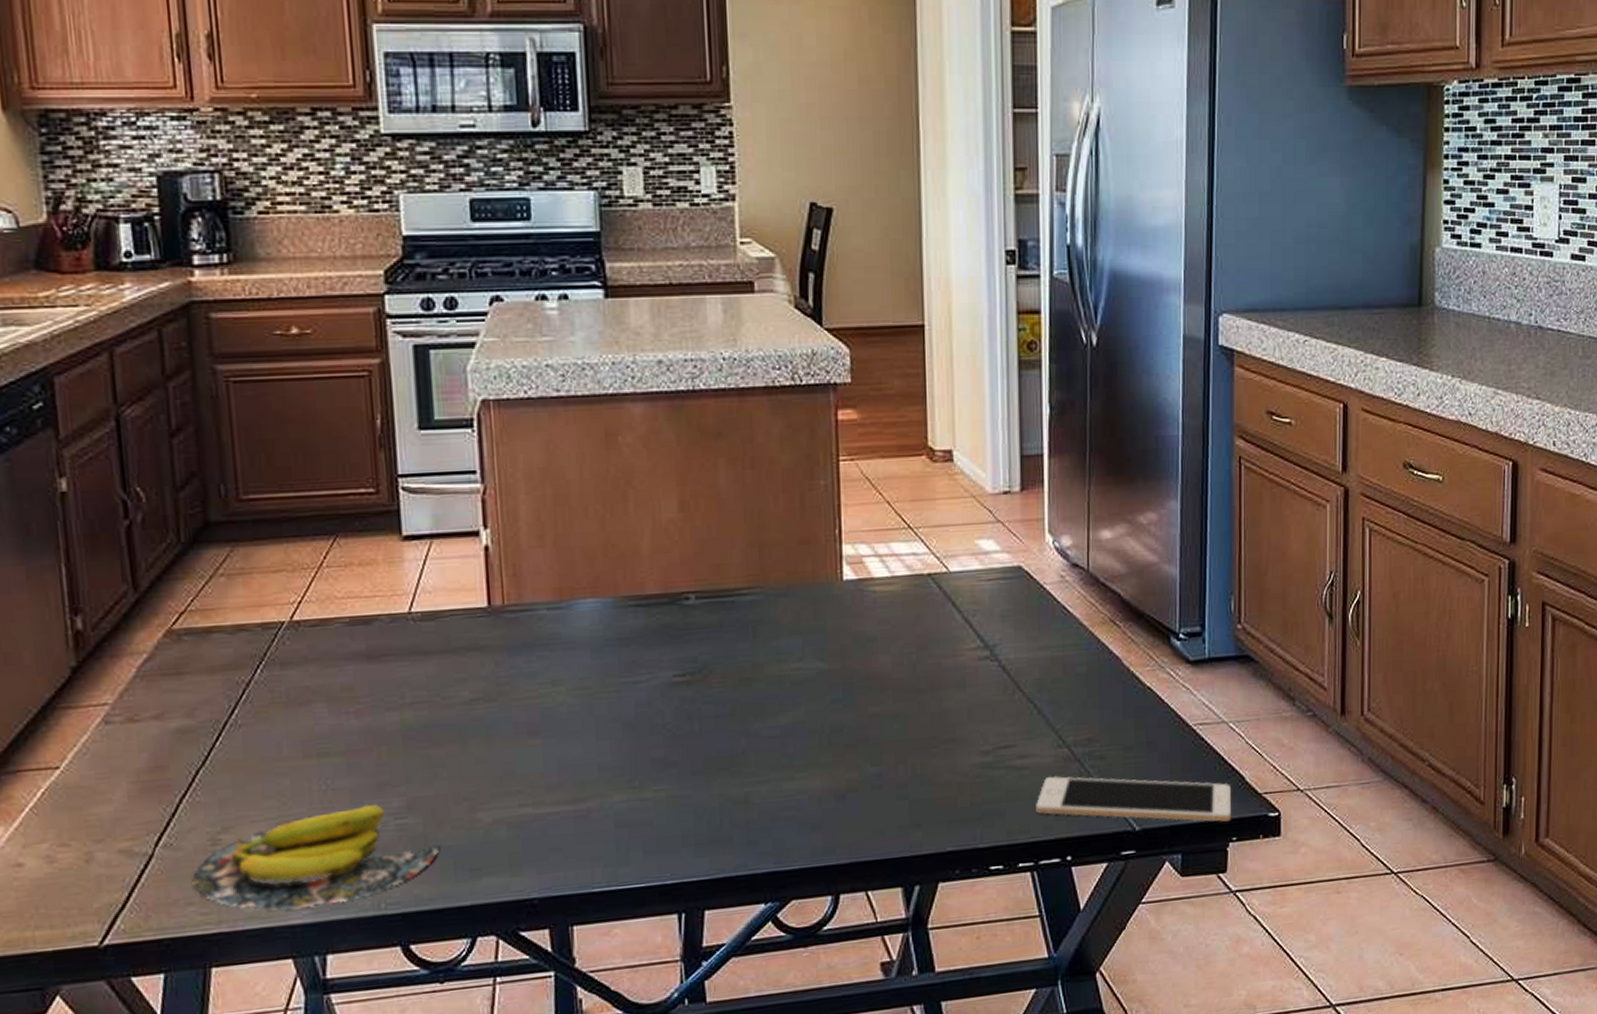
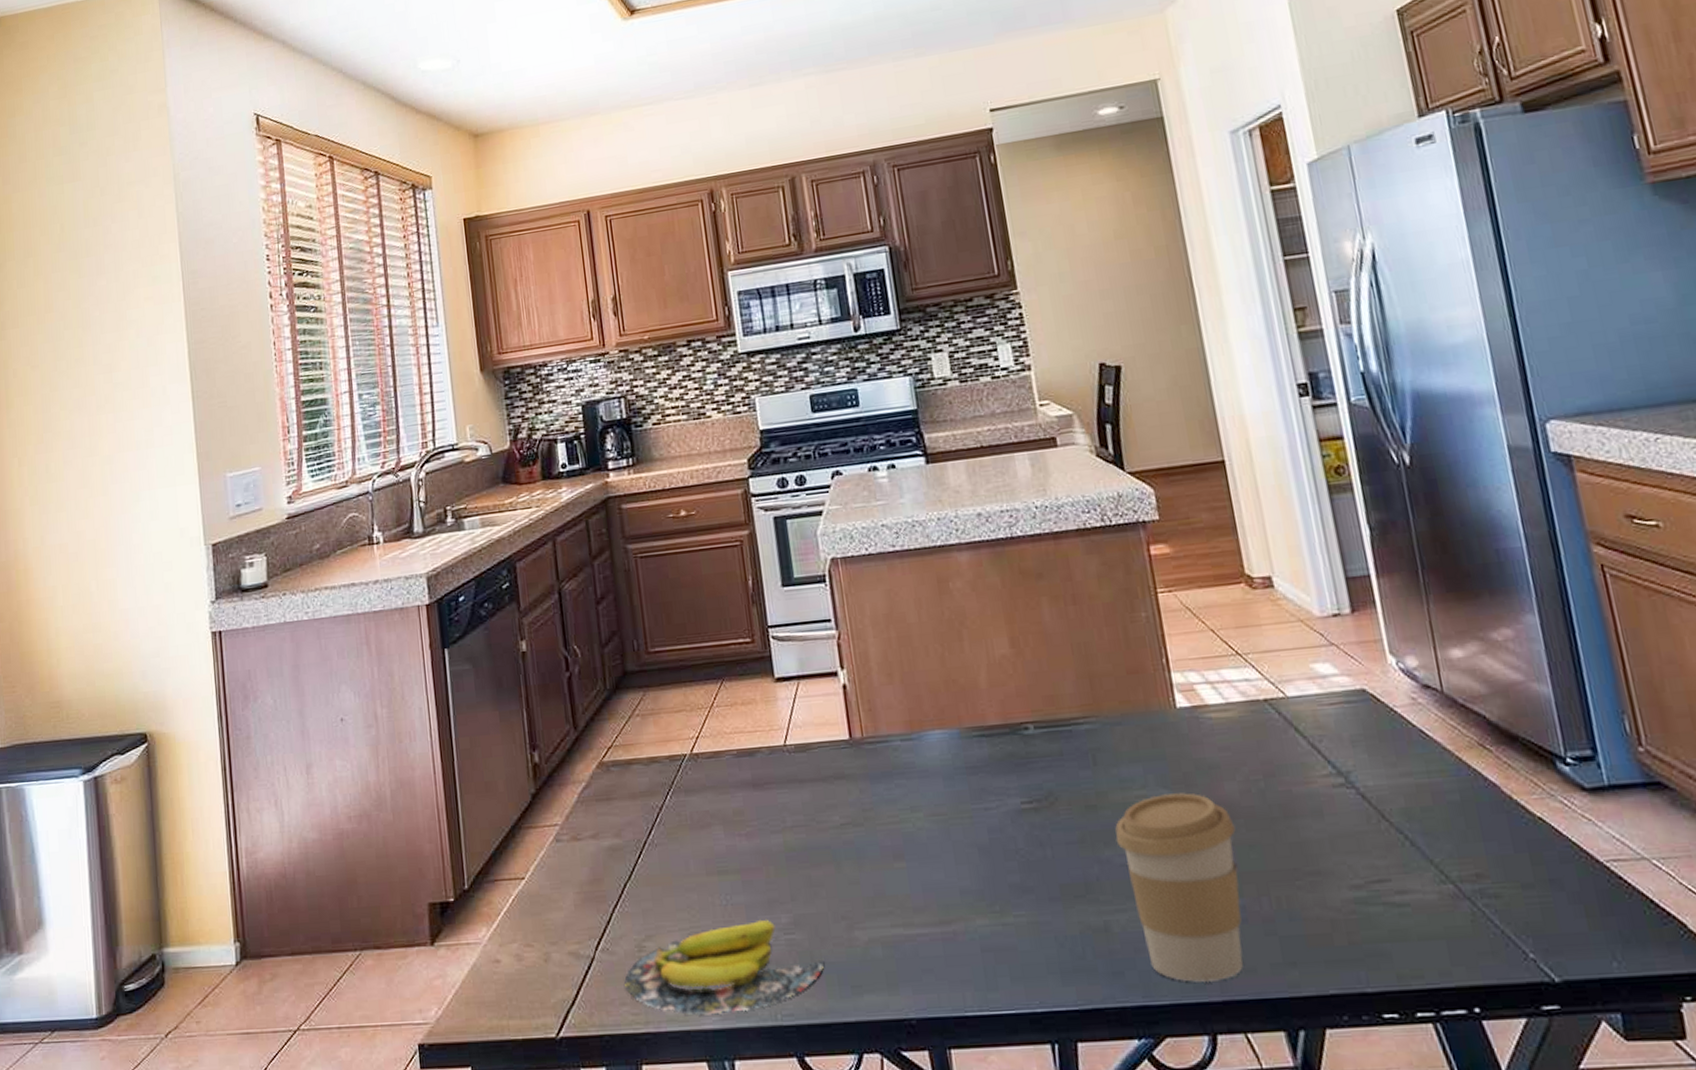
coffee cup: none [766,665,883,847] -> present [1115,793,1243,983]
cell phone: present [1036,775,1231,822] -> none [1425,914,1679,977]

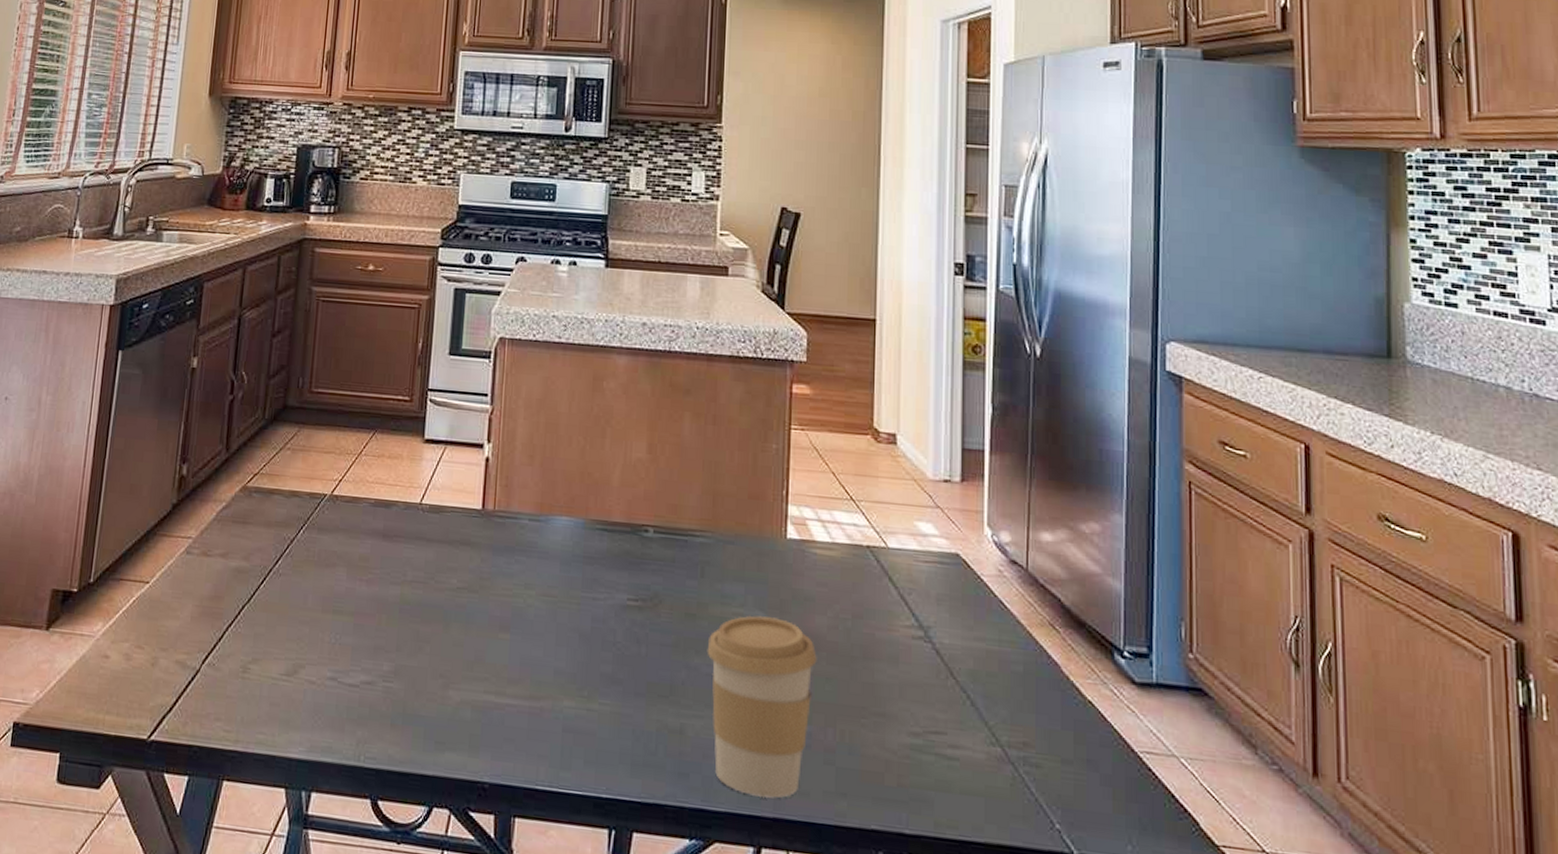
banana: present [624,919,825,1015] -> none [223,663,415,747]

